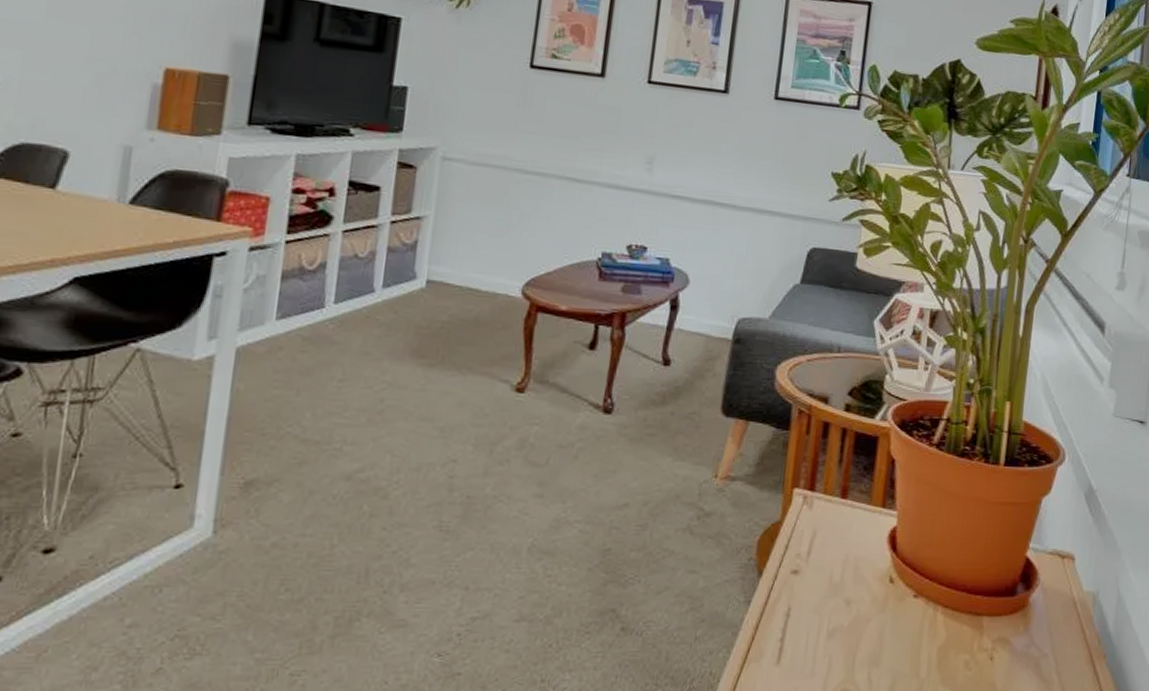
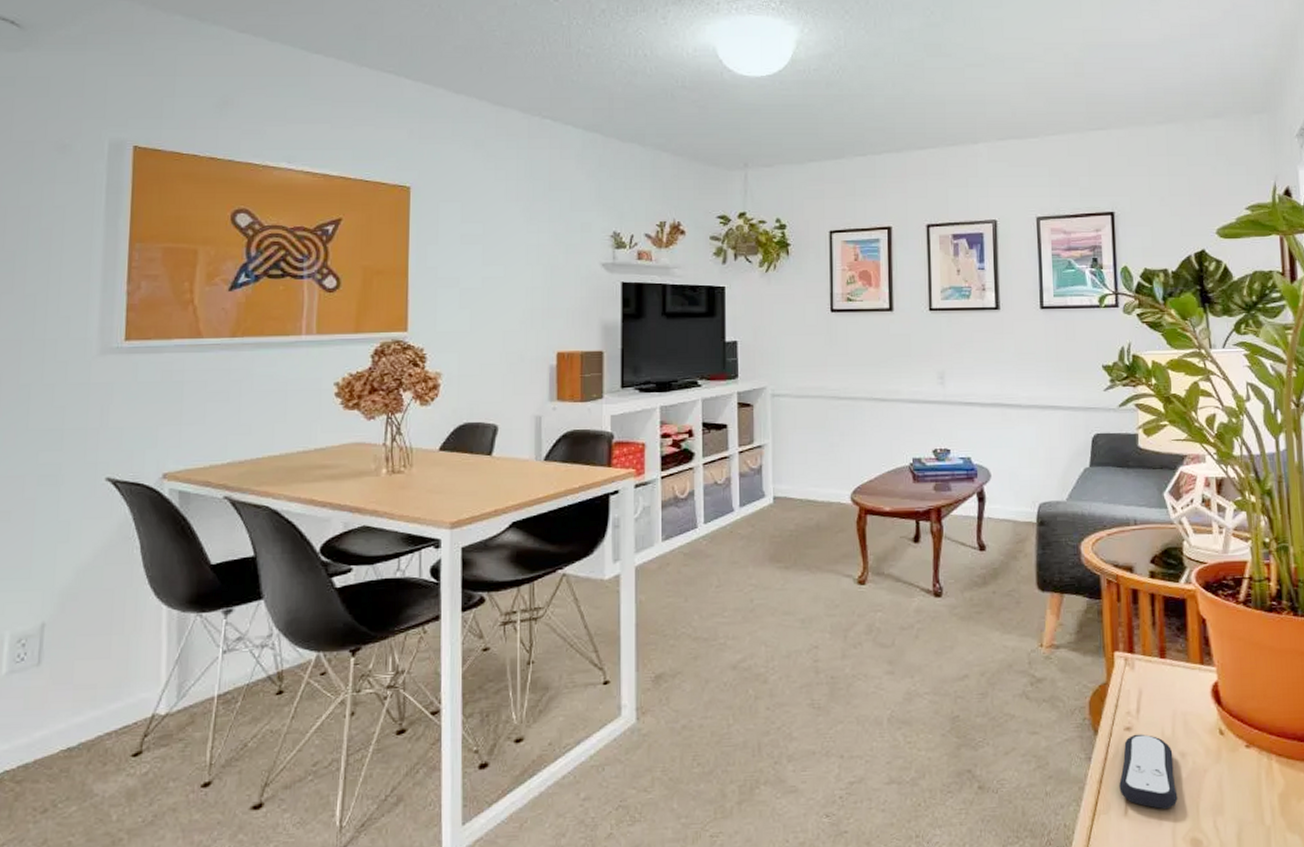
remote control: none [775,578,838,658] -> present [1119,733,1178,809]

